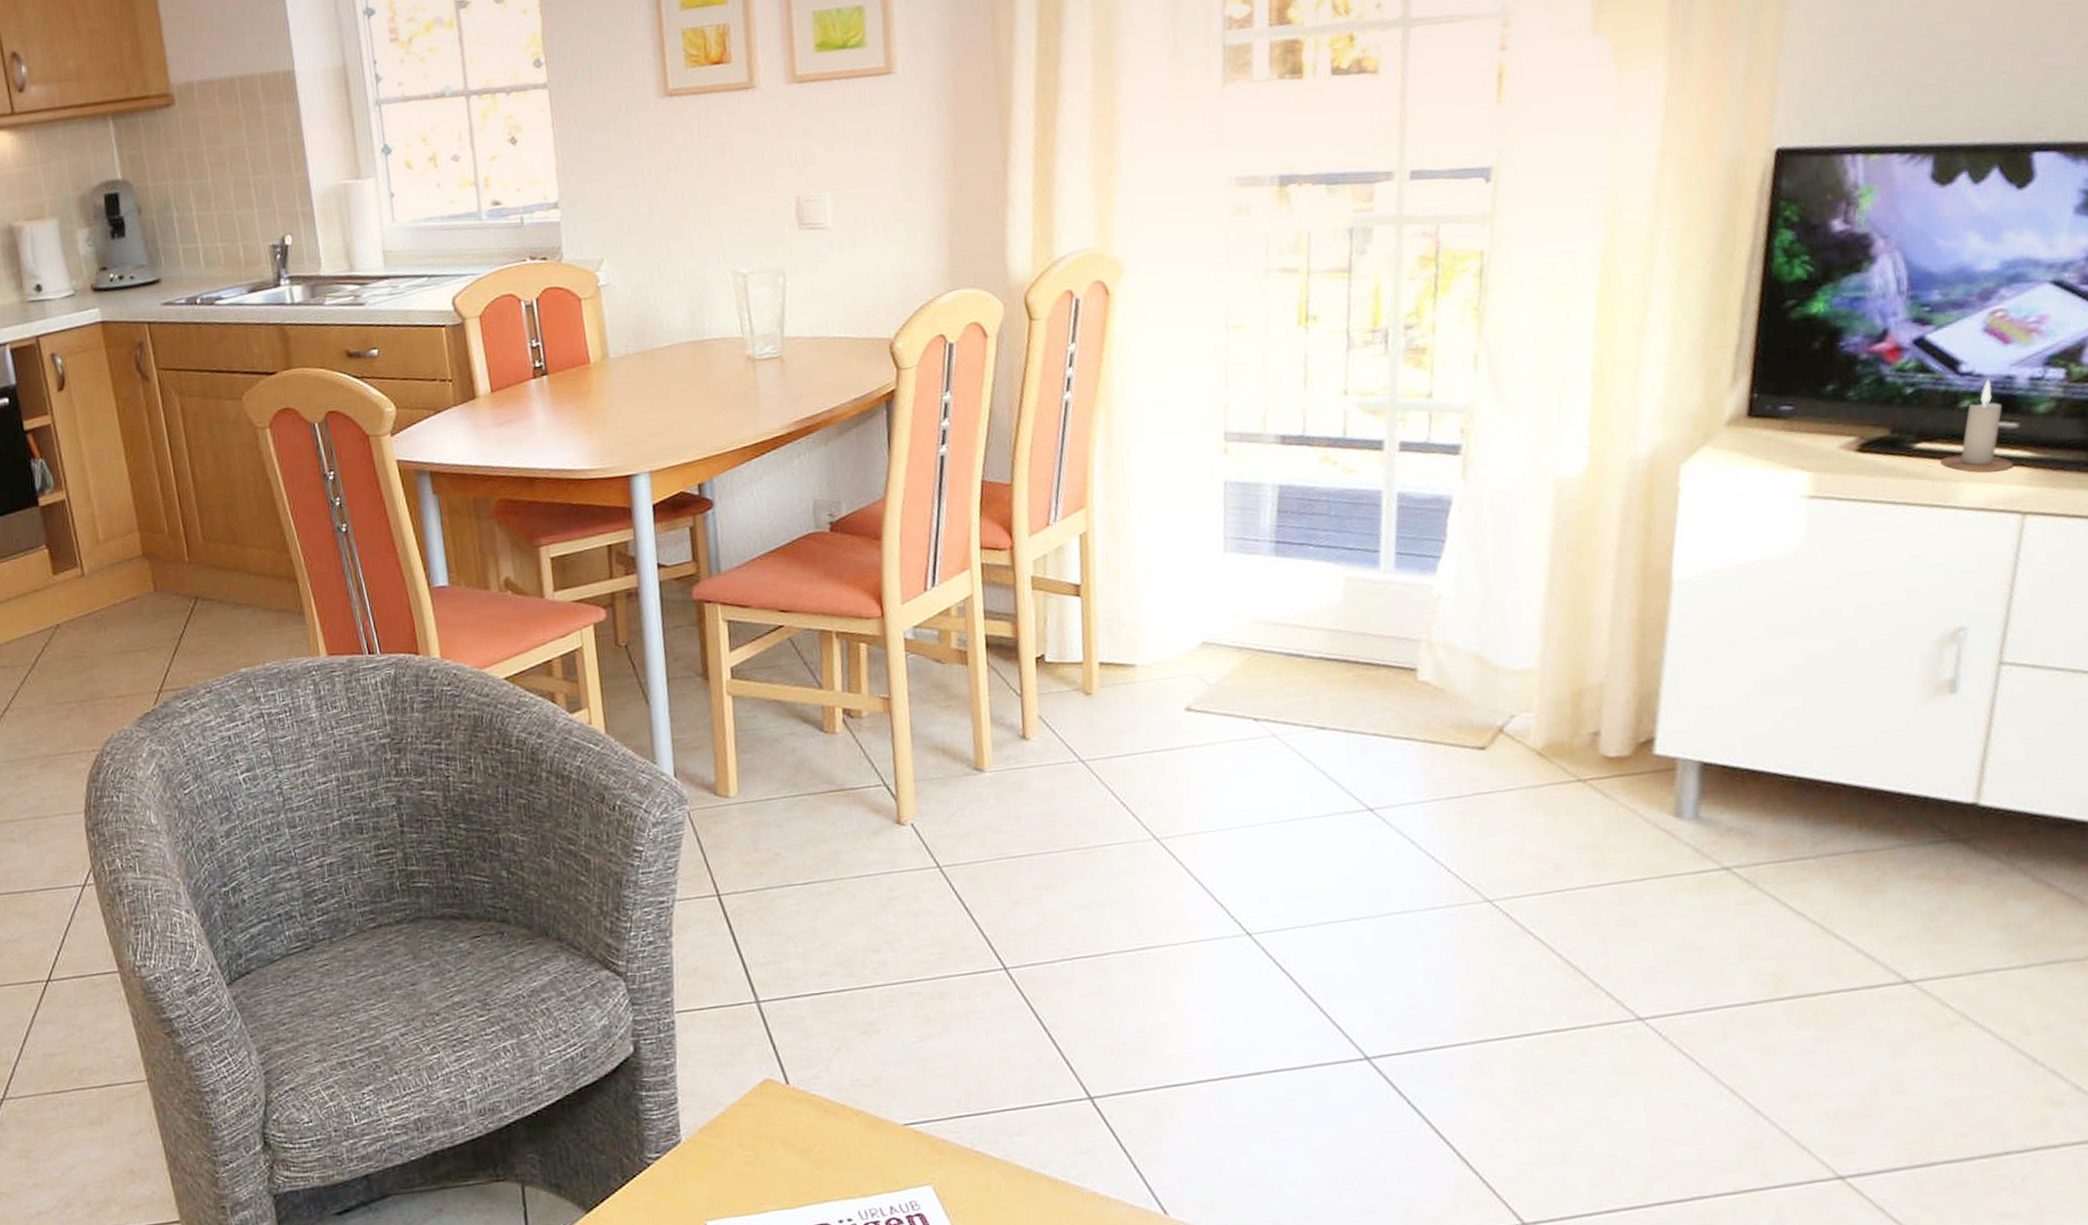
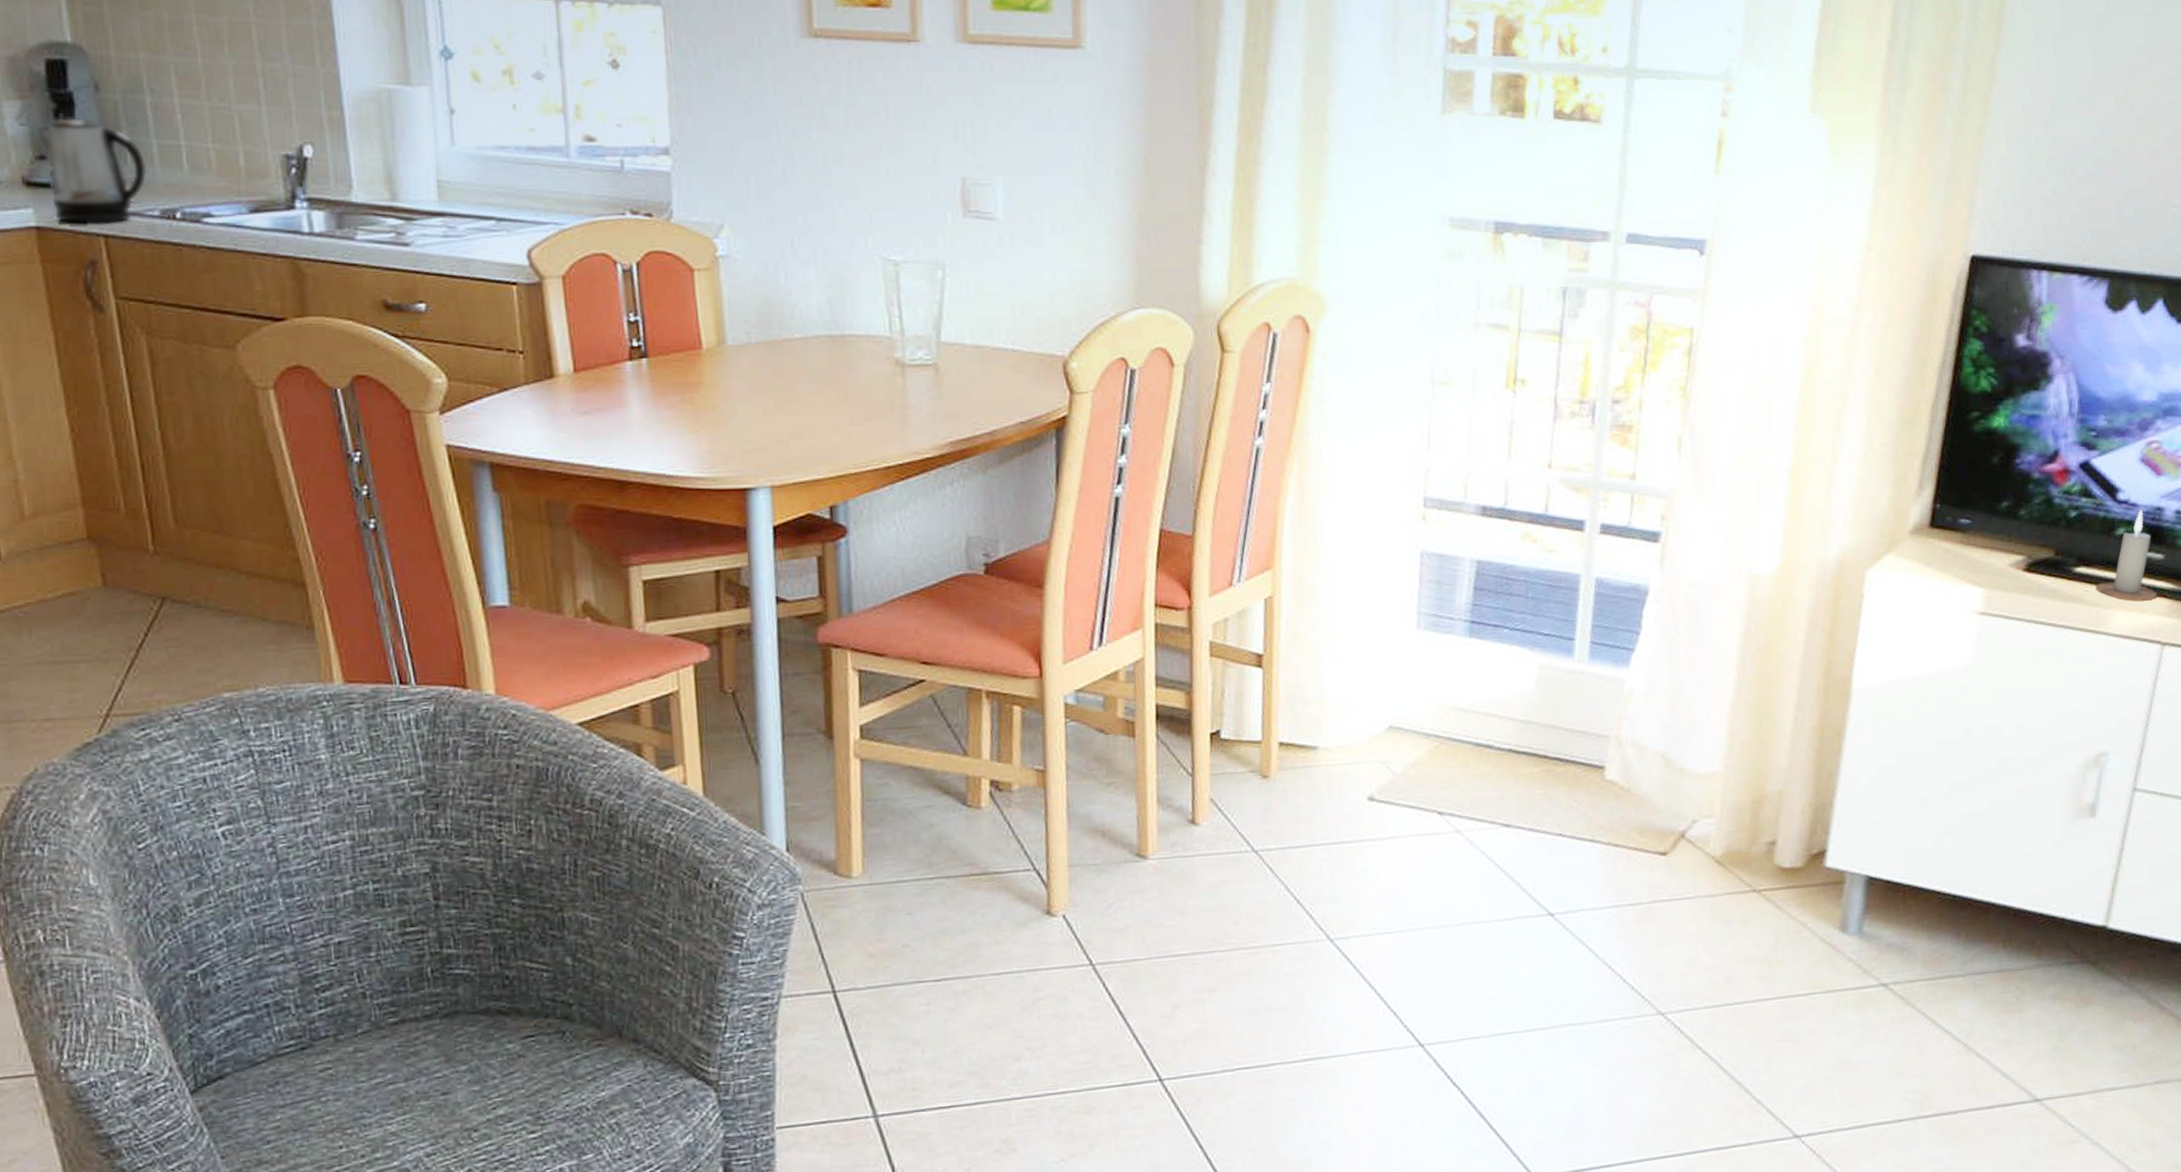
kettle: none [100,235,176,316] -> present [37,118,147,223]

